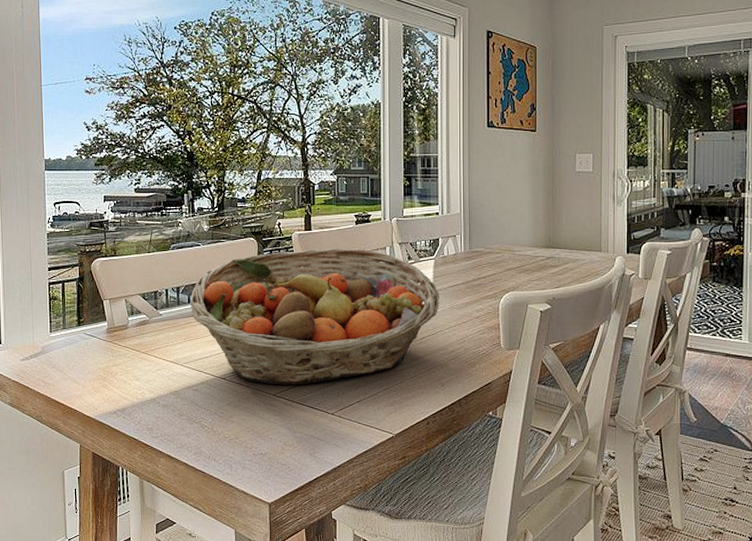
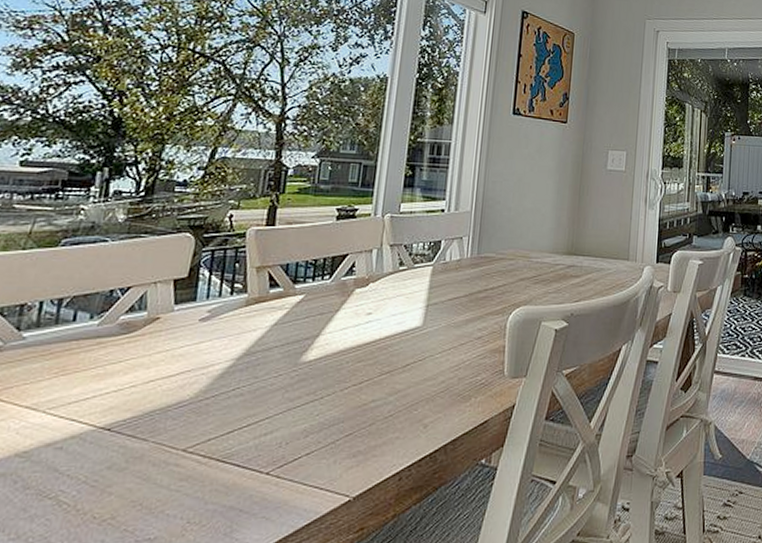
fruit basket: present [190,249,439,385] -> none [75,250,435,436]

